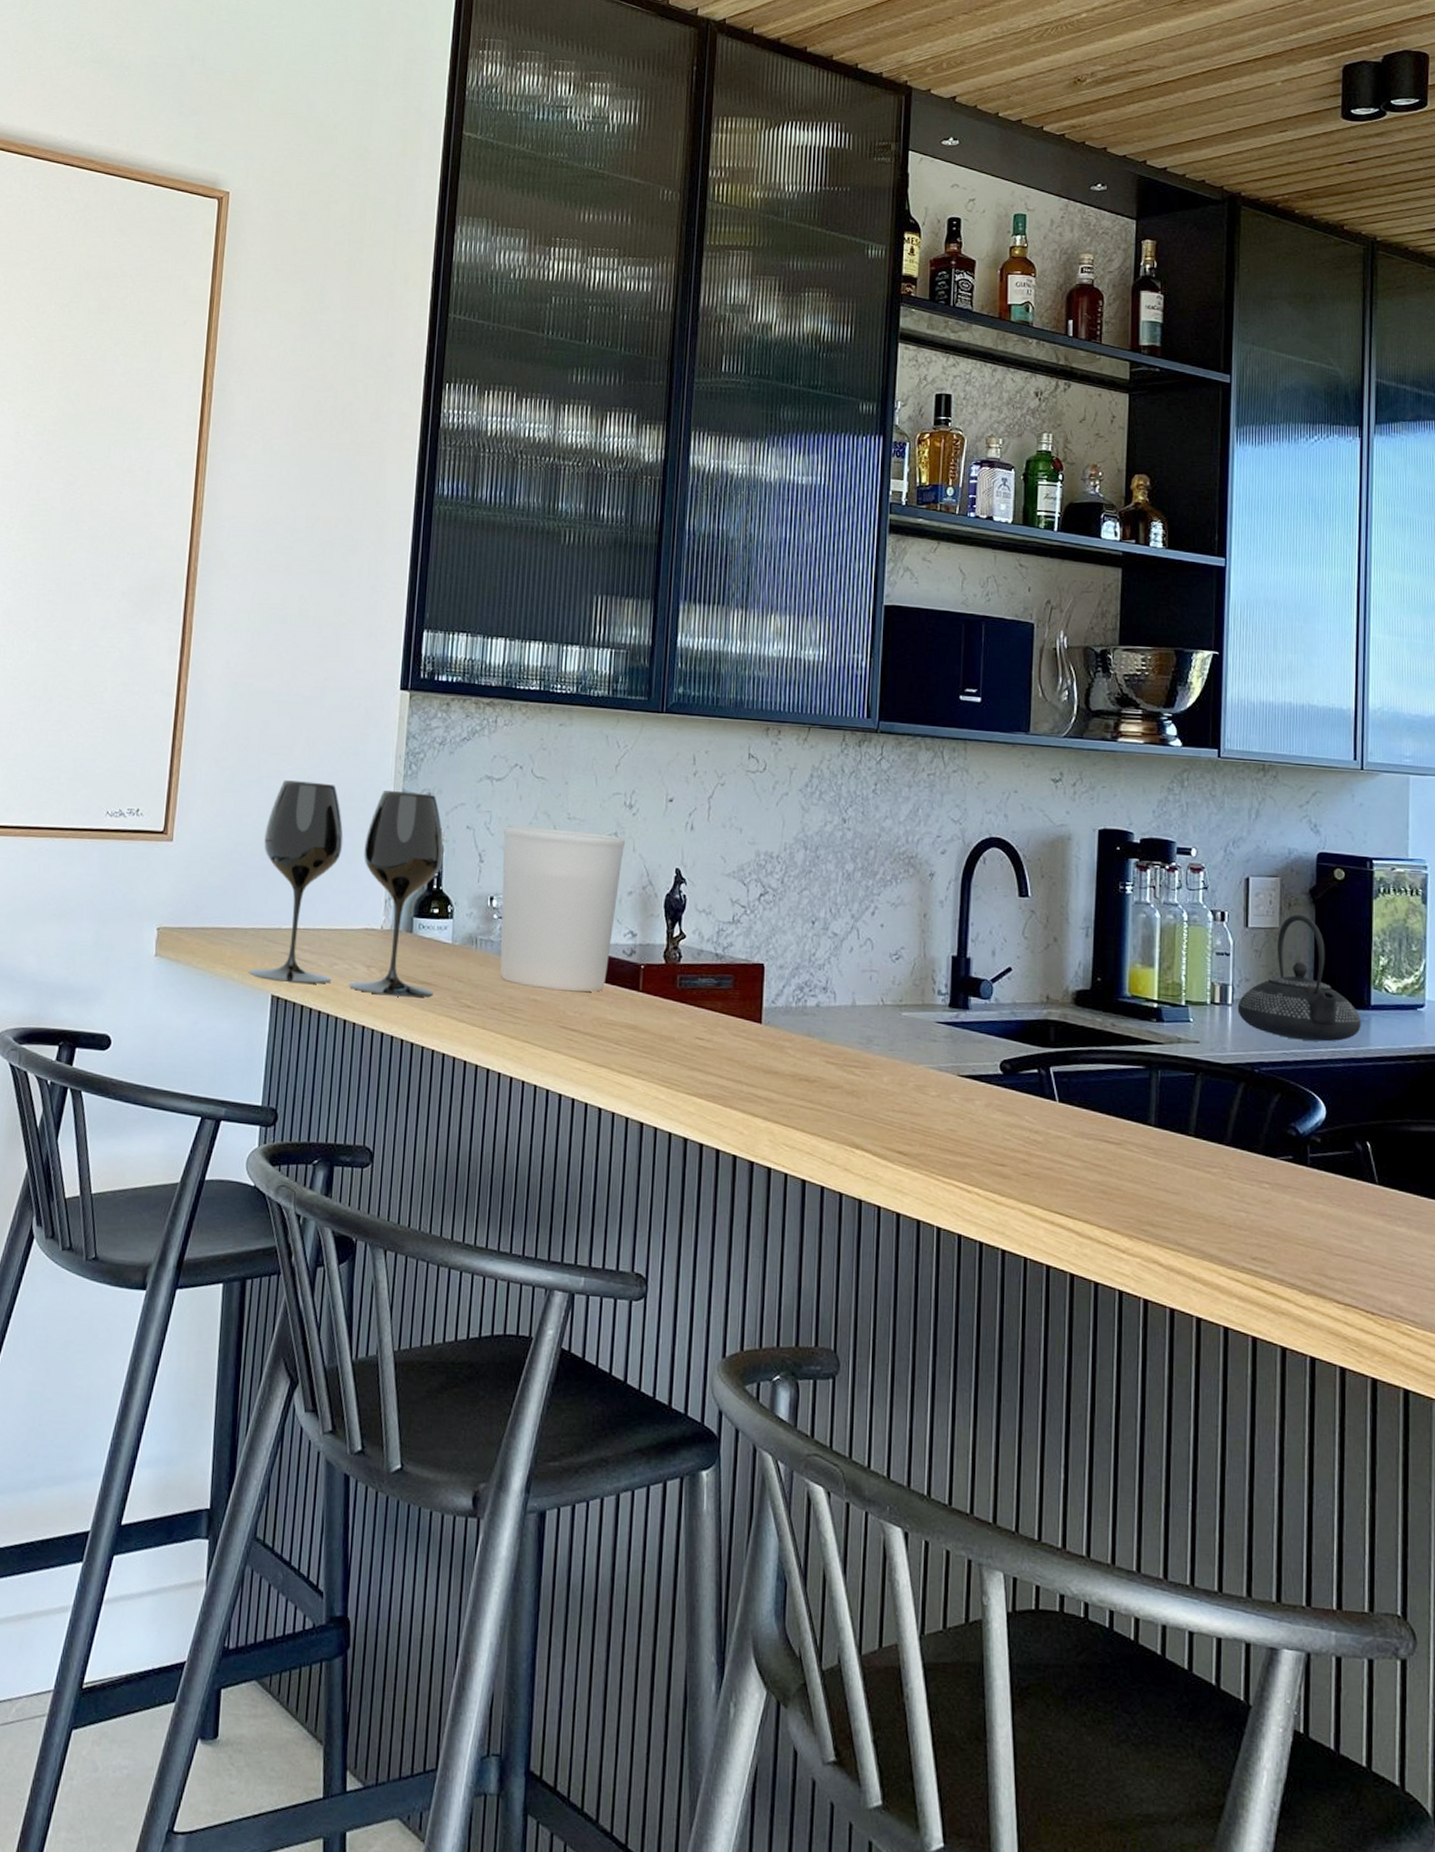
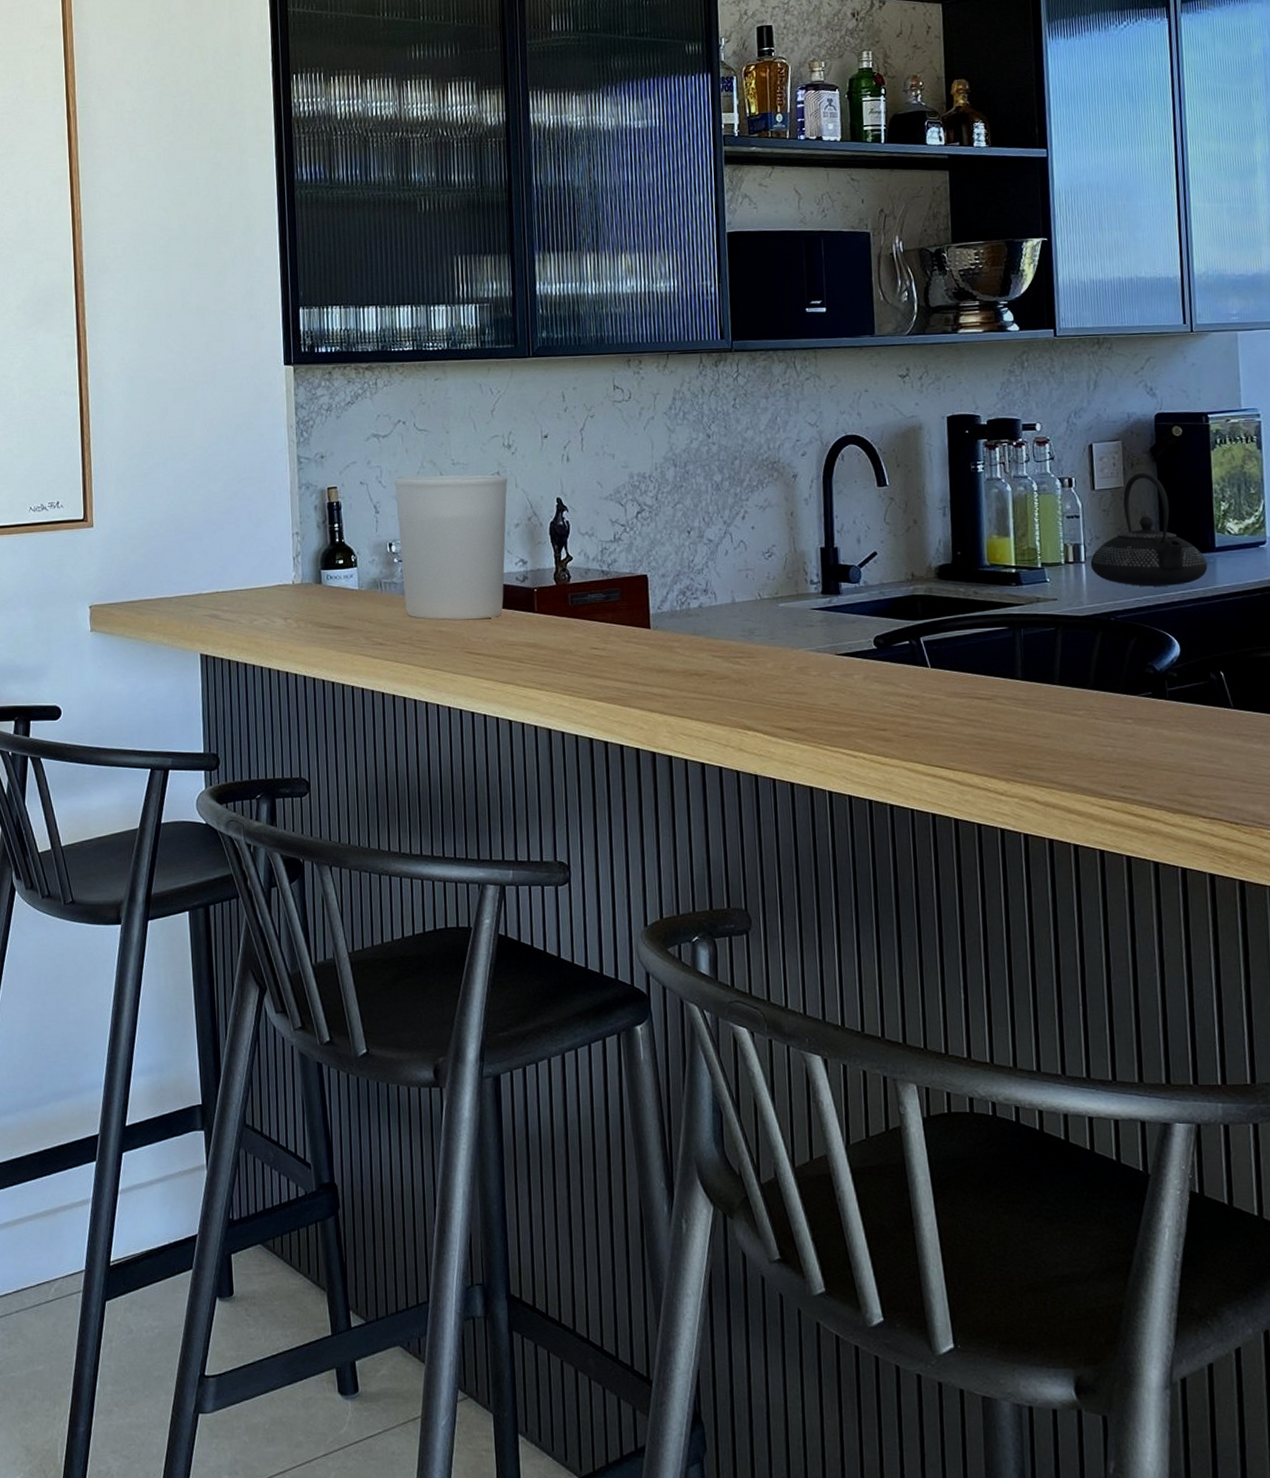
wine glass: present [248,780,444,998] -> none [176,457,347,643]

